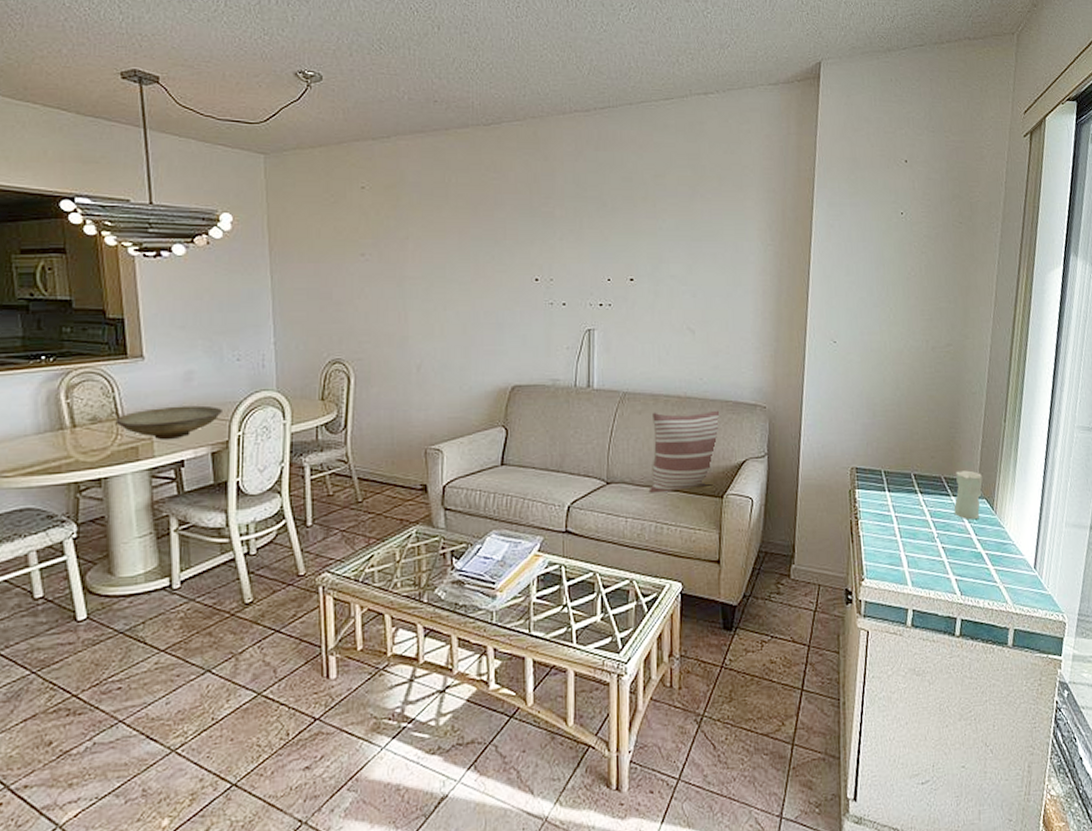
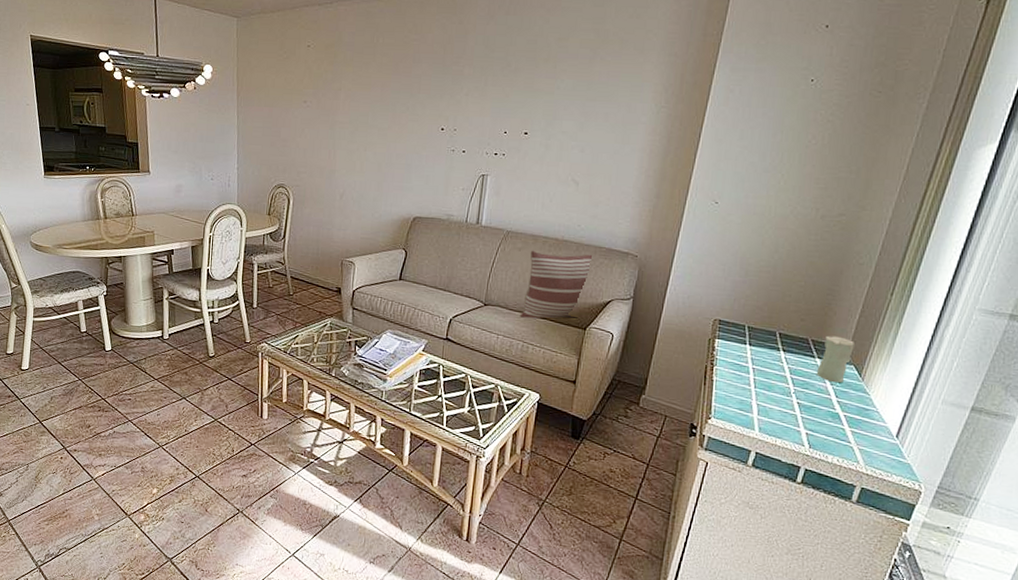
decorative bowl: present [115,405,222,440] -> none [131,210,200,234]

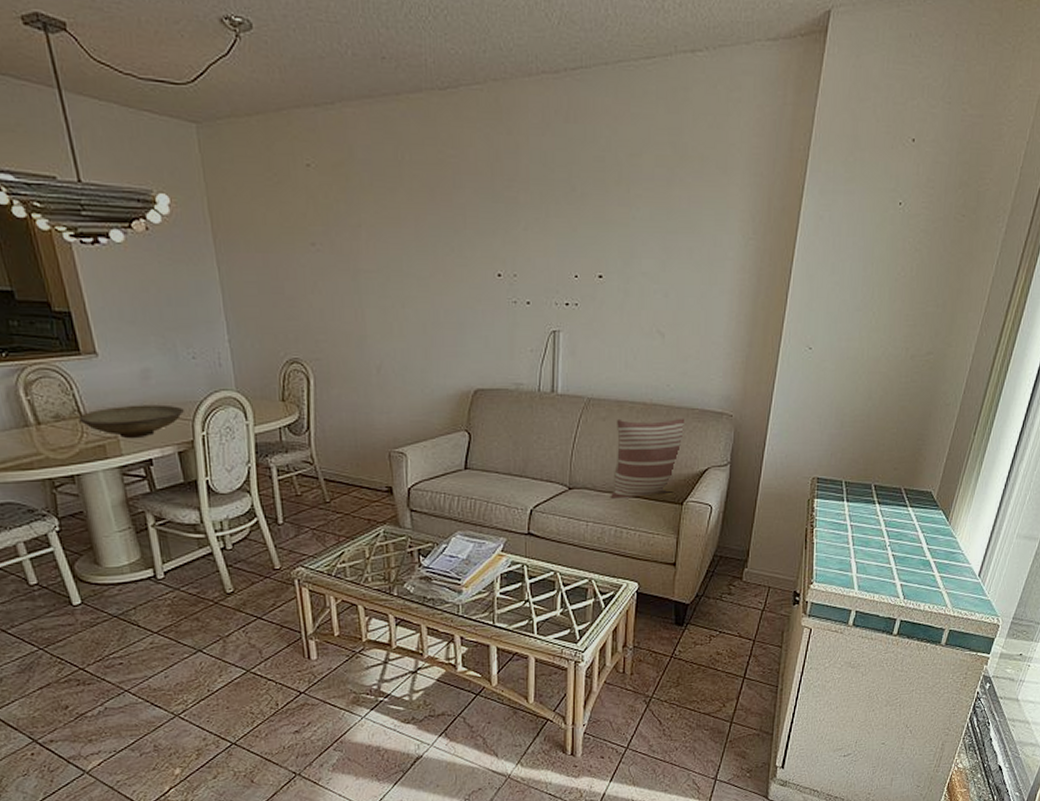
decorative bowl: none [131,210,200,234] -> present [78,404,184,439]
candle: present [816,335,854,383] -> none [909,482,942,530]

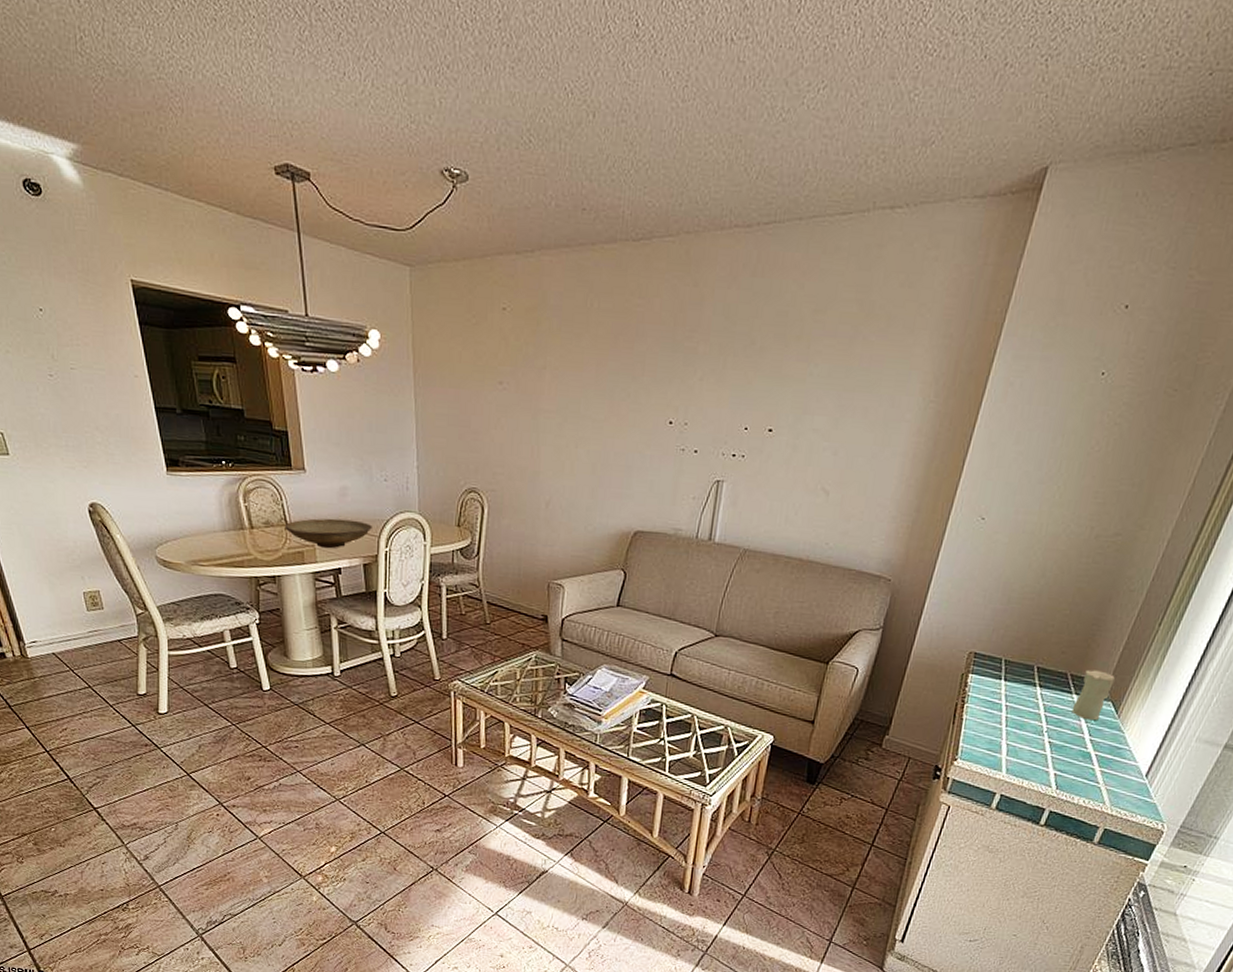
pillow: present [610,418,687,499] -> none [755,572,842,652]
candle: none [909,482,942,530] -> present [1071,669,1115,721]

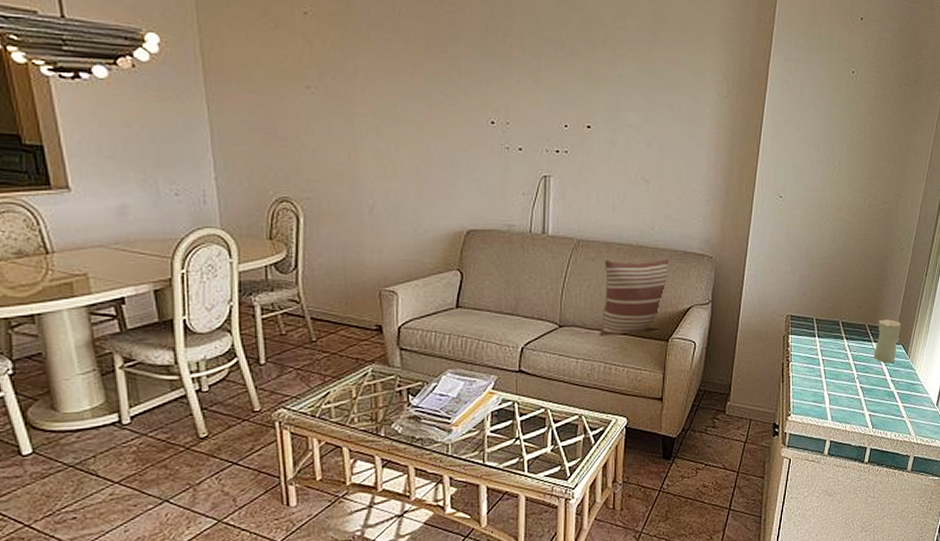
decorative bowl: present [284,518,372,549] -> none [44,241,163,277]
pillow: none [755,572,842,652] -> present [599,259,671,336]

